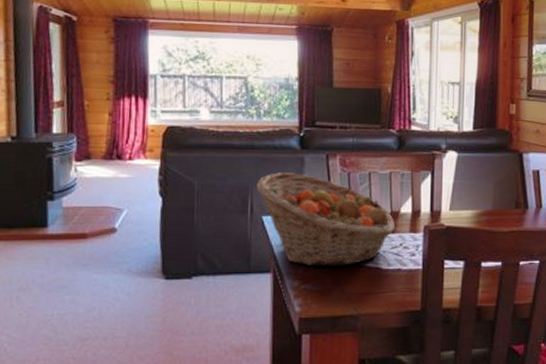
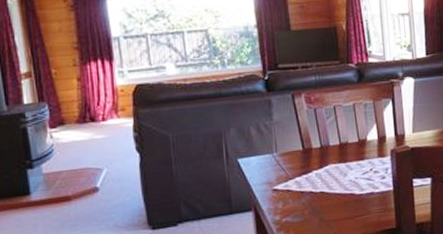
fruit basket: present [256,172,396,266] -> none [229,115,364,200]

